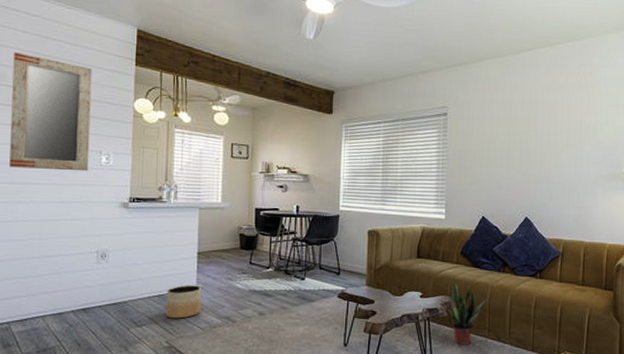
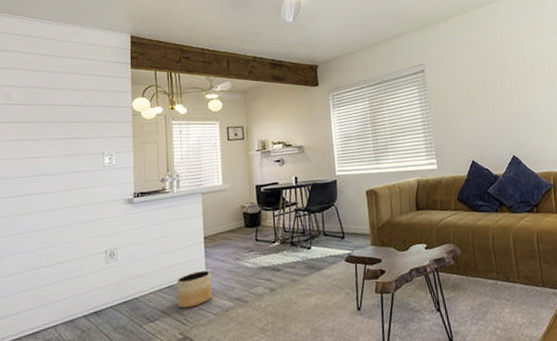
home mirror: present [9,51,92,172] -> none [16,71,93,181]
potted plant: present [446,281,486,345] -> none [452,227,489,292]

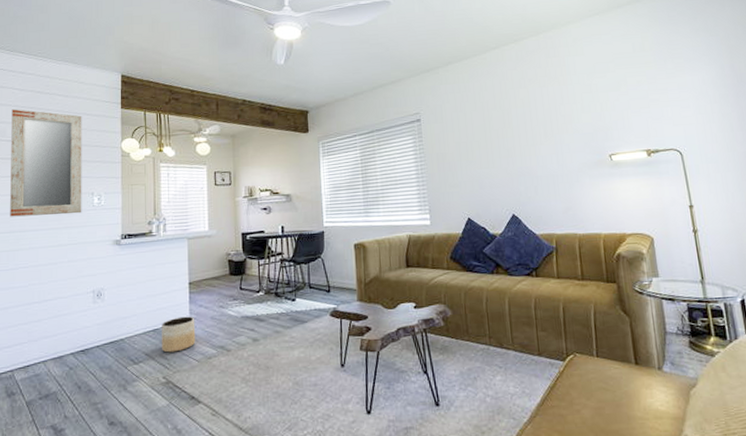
home mirror: none [16,71,93,181] -> present [10,108,82,217]

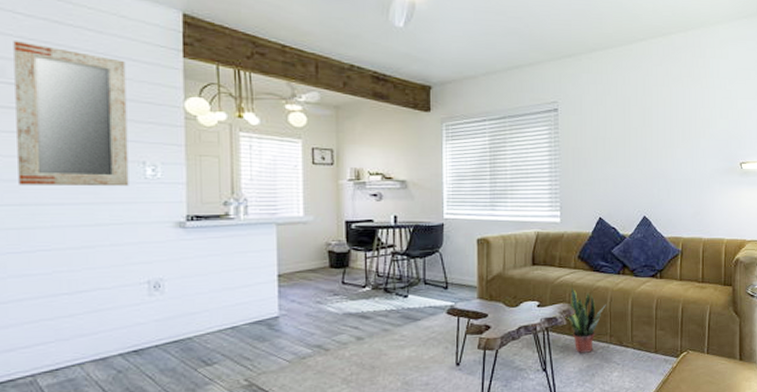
planter: present [162,316,196,353] -> none [242,312,286,353]
potted plant: none [442,287,482,355] -> present [565,287,606,353]

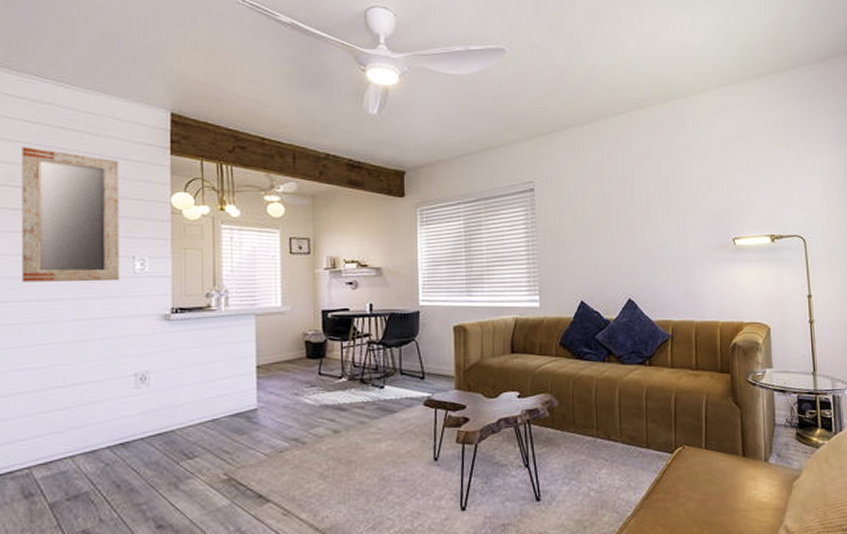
potted plant: present [565,287,606,353] -> none [548,376,591,448]

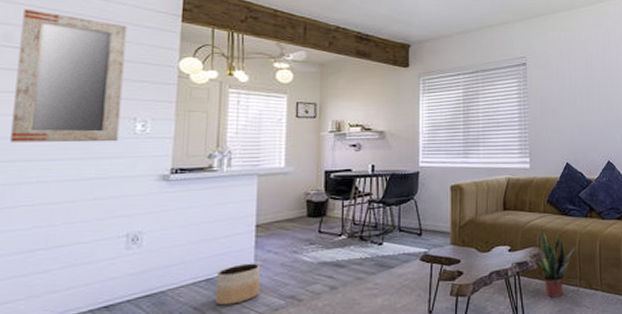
planter: none [222,404,264,446] -> present [216,263,261,306]
potted plant: none [548,376,591,448] -> present [536,231,575,298]

